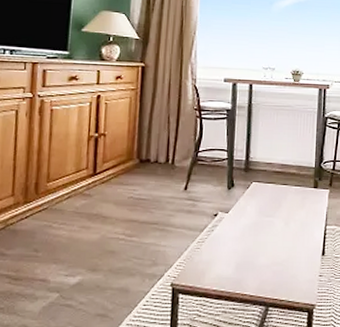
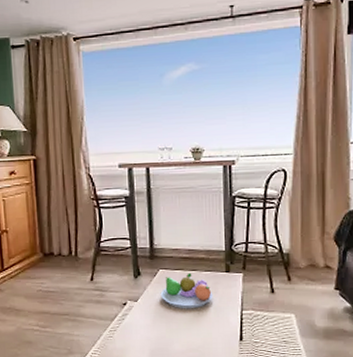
fruit bowl: none [251,186,301,223] -> present [160,272,213,309]

